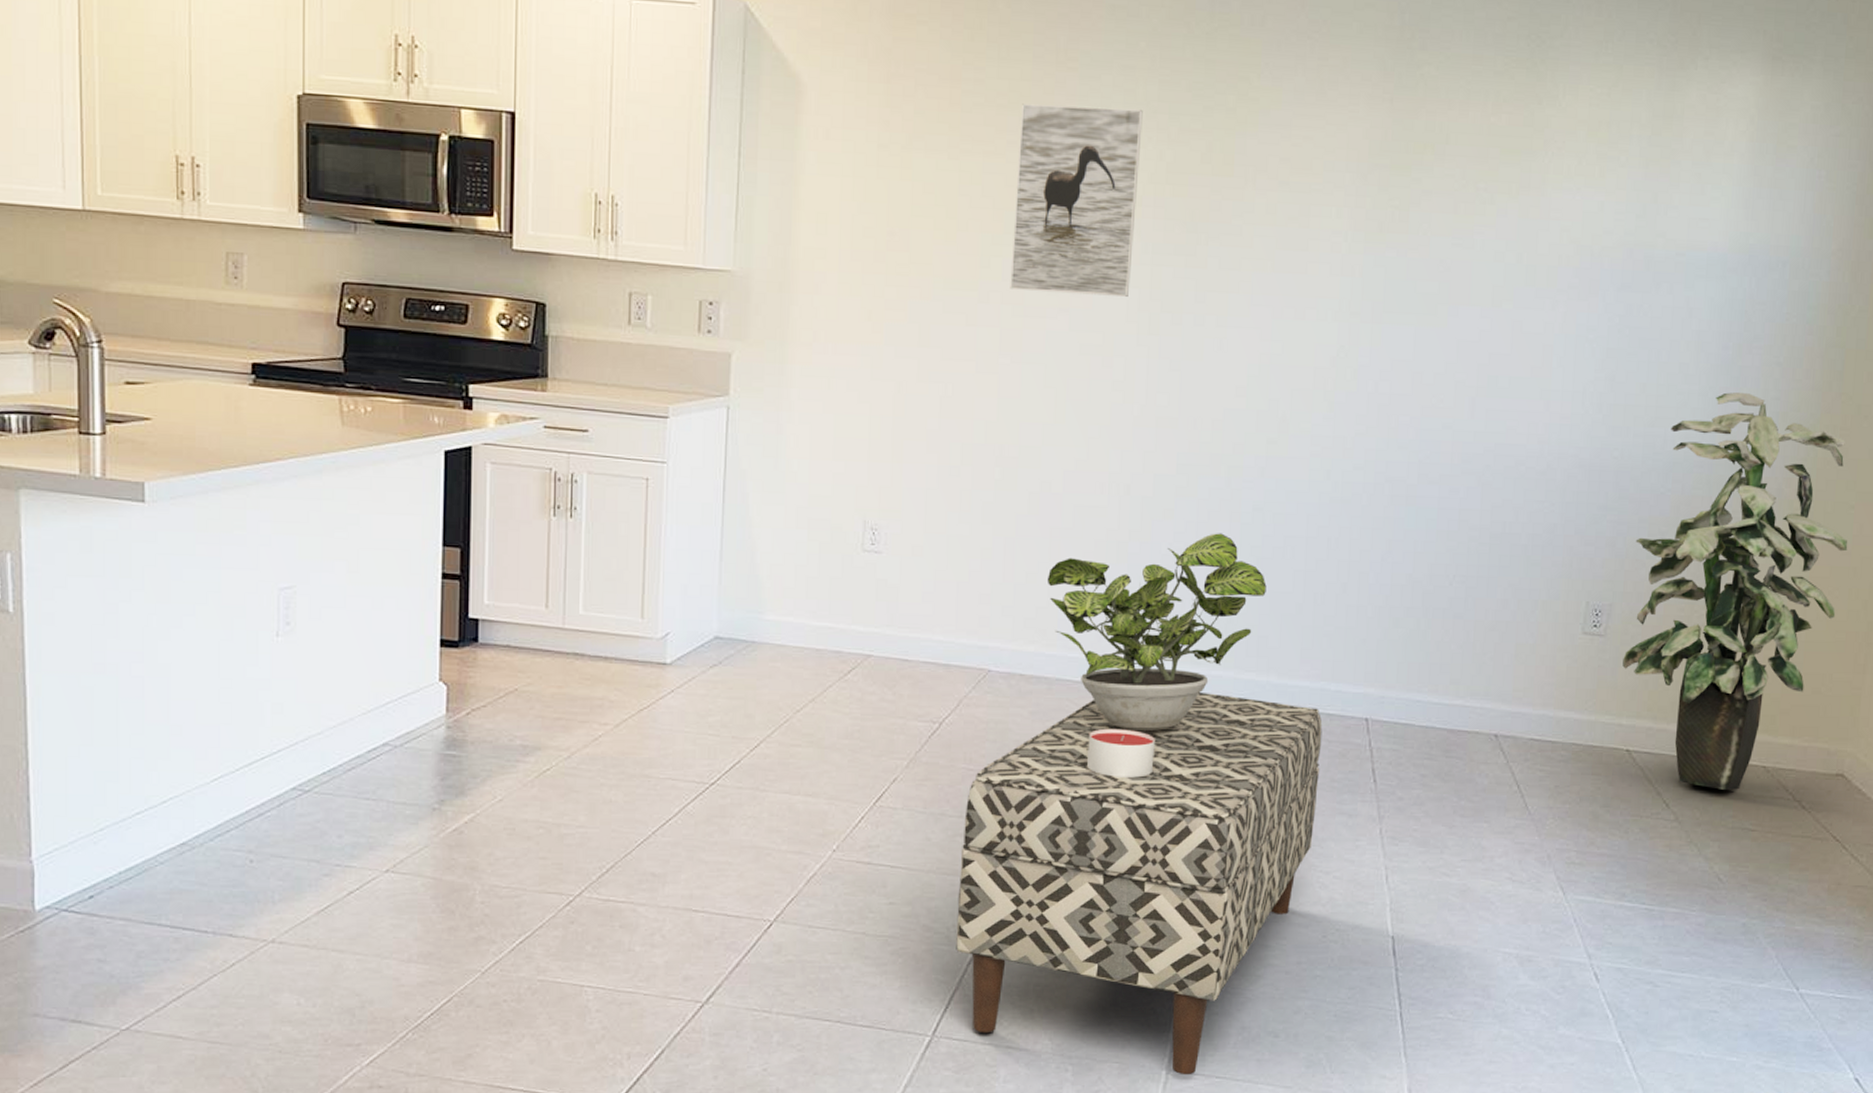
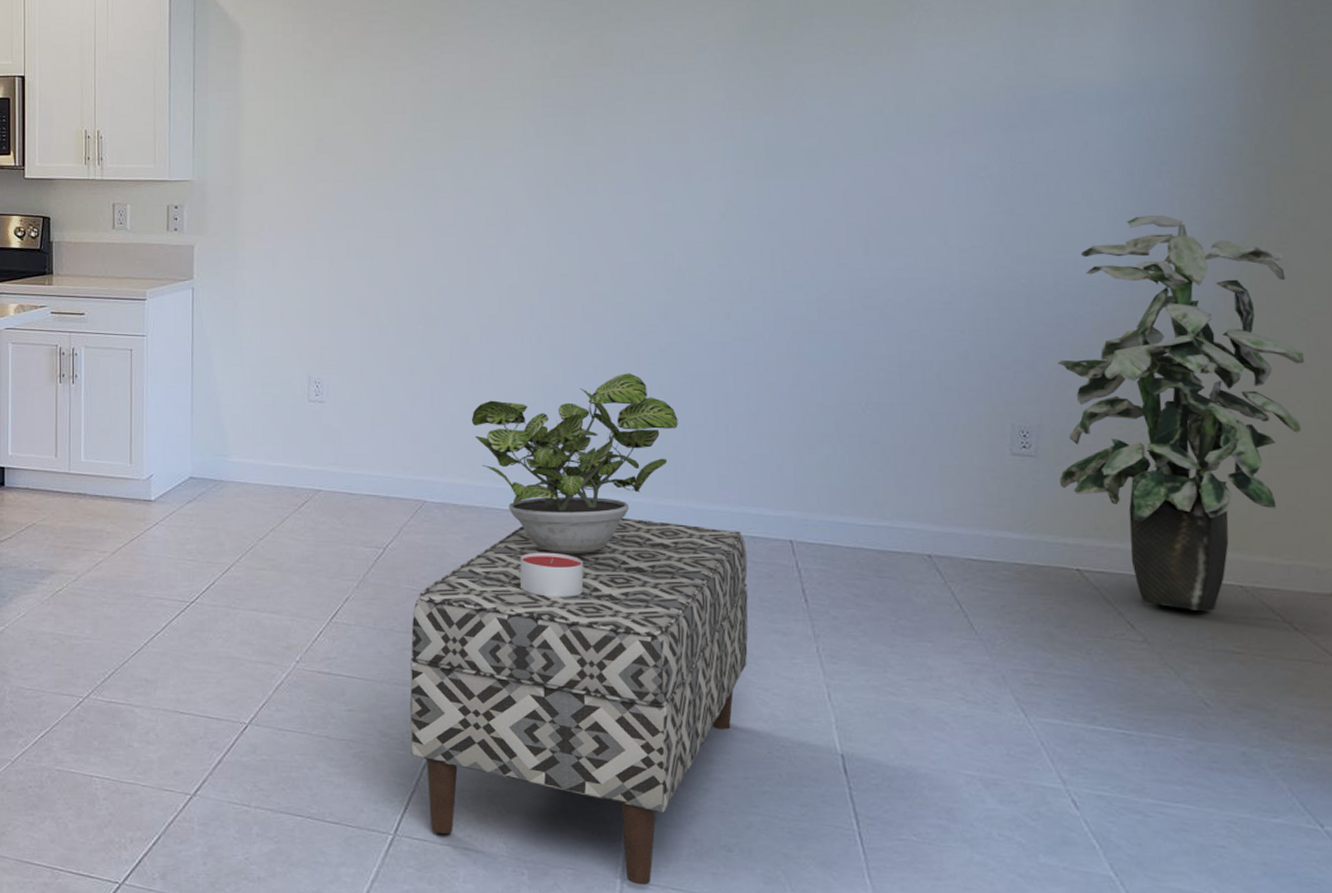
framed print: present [1010,104,1143,297] -> none [421,20,527,177]

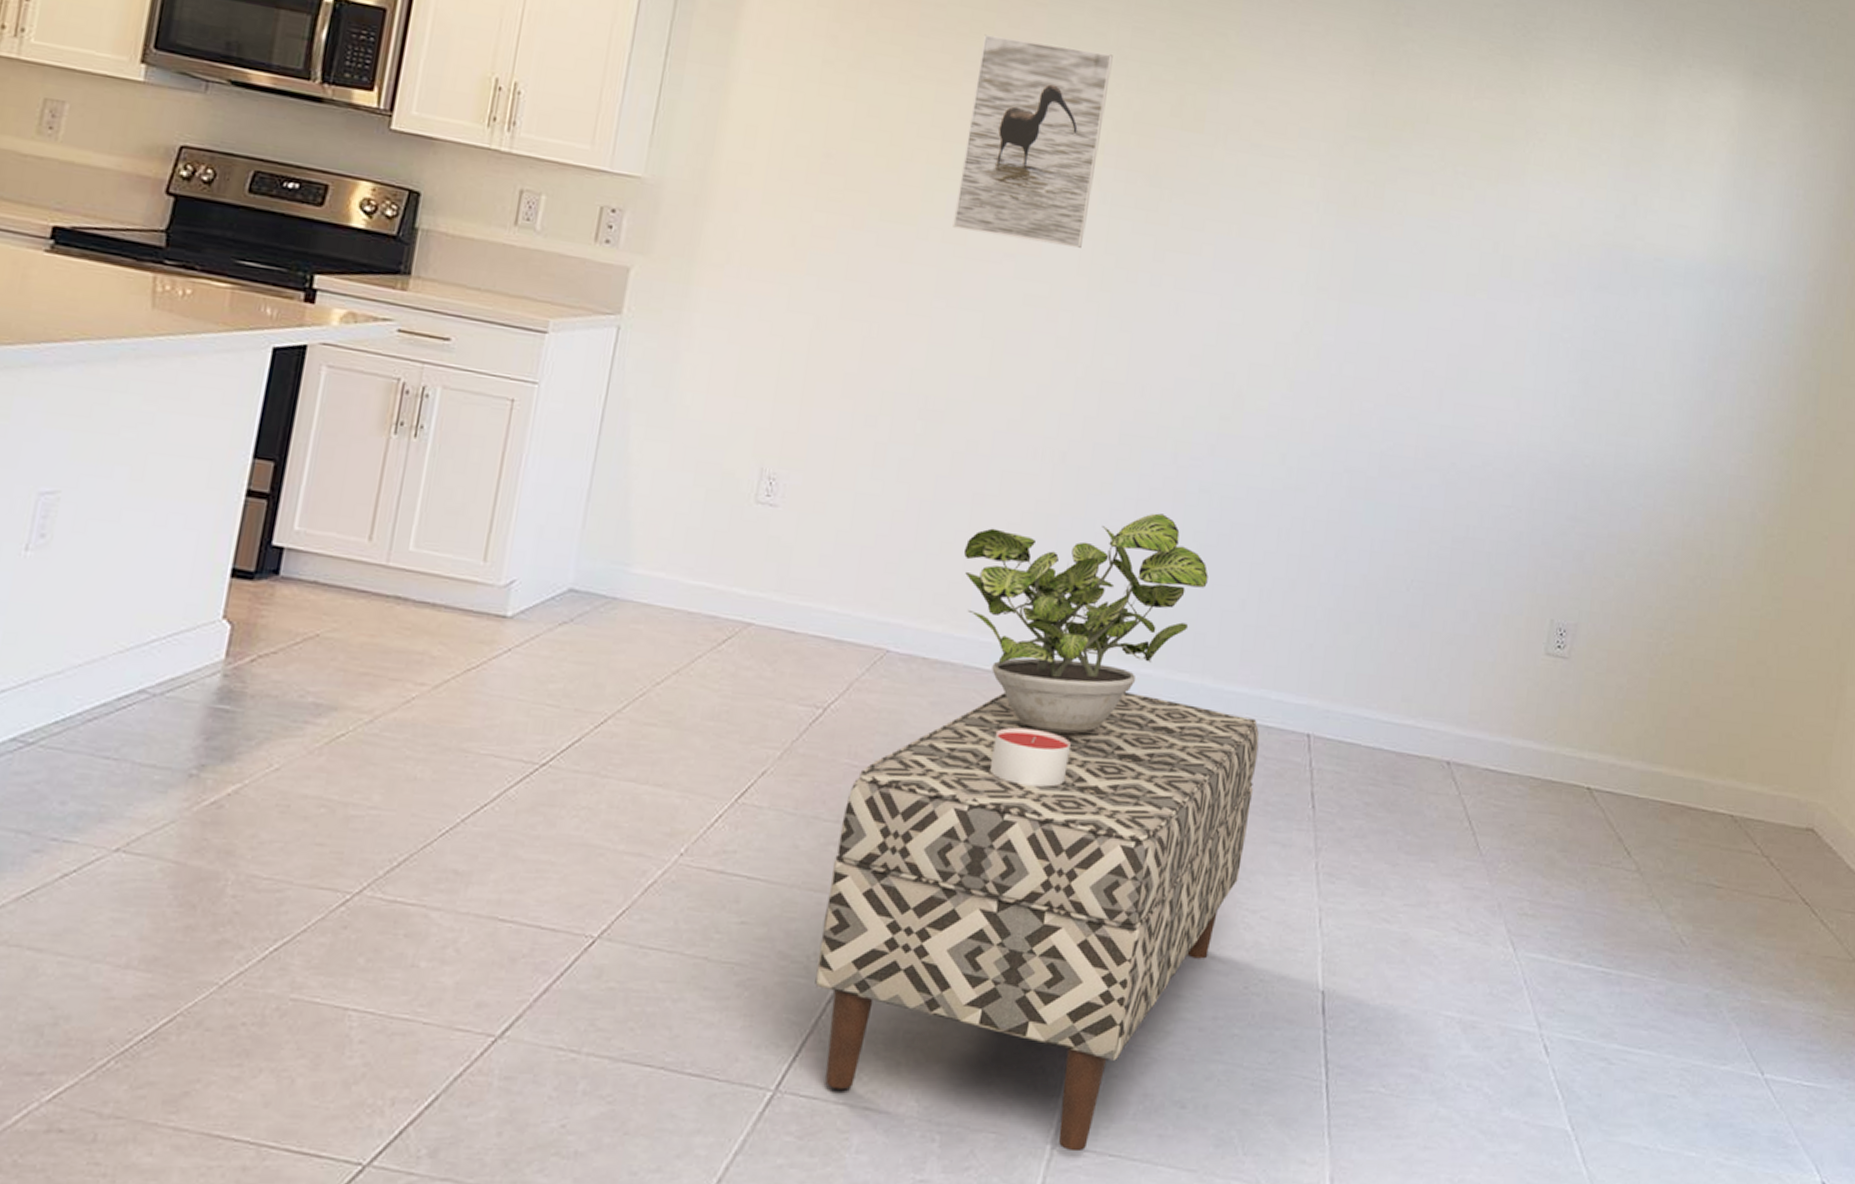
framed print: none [421,20,527,177] -> present [953,34,1113,248]
indoor plant: present [1057,215,1305,611] -> none [1586,406,1821,840]

